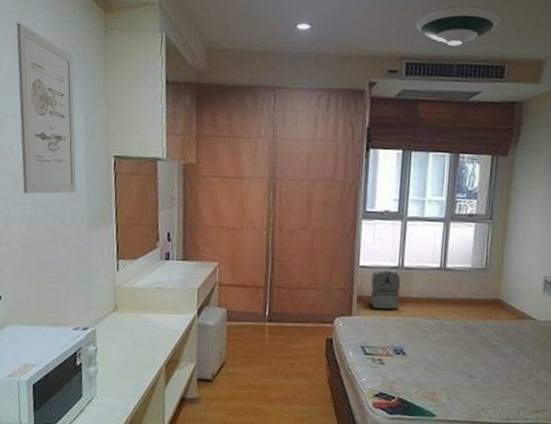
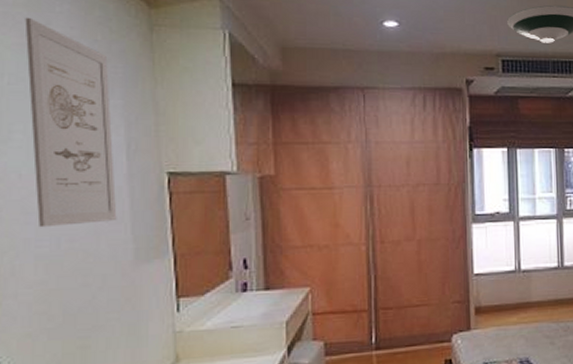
backpack: present [370,268,401,310] -> none [488,273,520,318]

